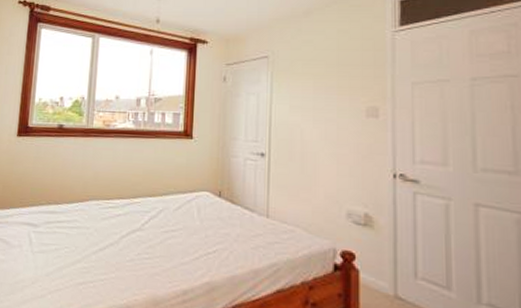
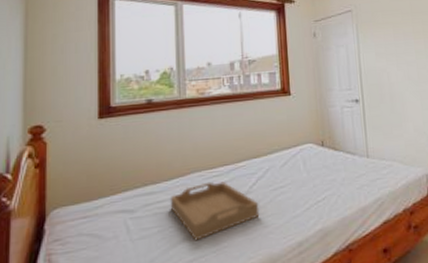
serving tray: none [68,211,149,266] -> present [170,181,260,241]

